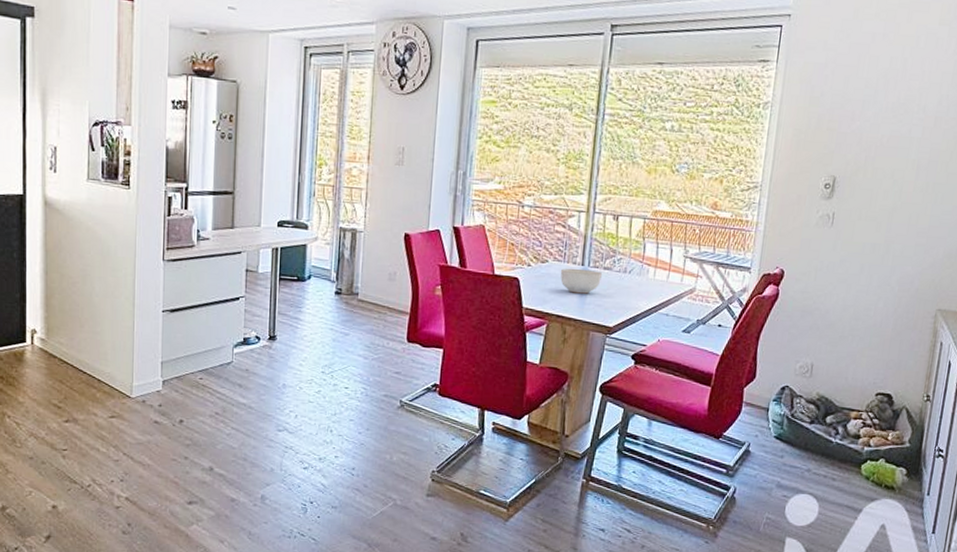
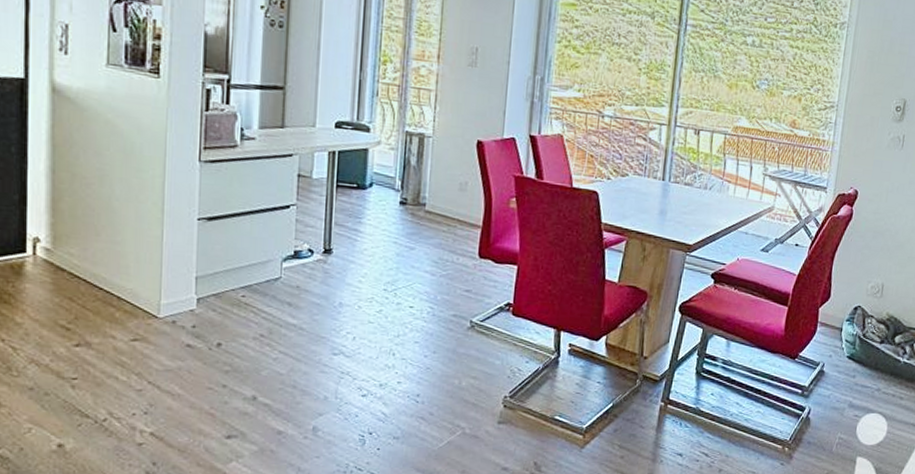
bowl: present [560,268,602,294] -> none [640,183,682,210]

